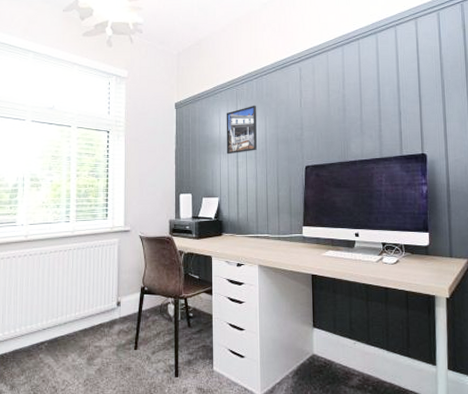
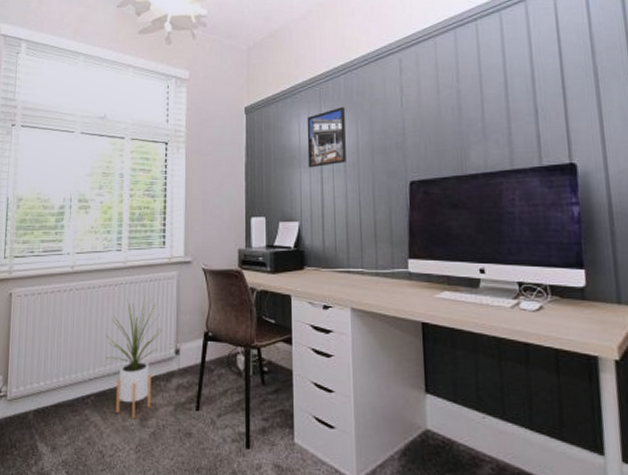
house plant: none [57,260,106,358] -> present [106,297,163,418]

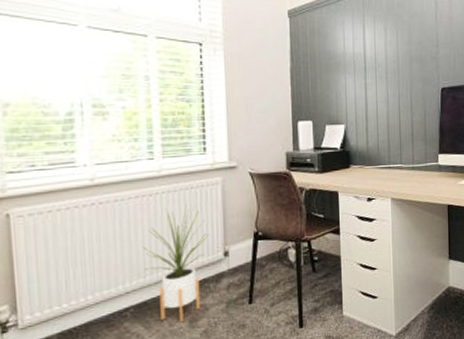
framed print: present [307,106,346,168] -> none [351,16,388,74]

